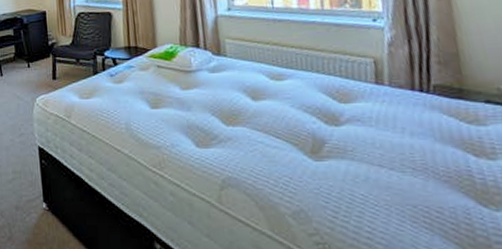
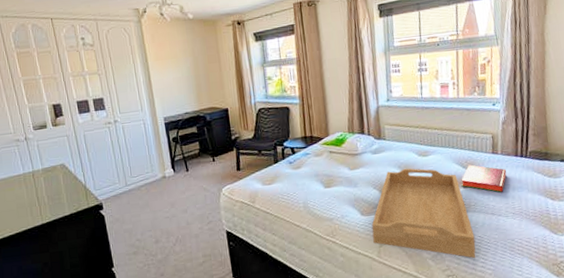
serving tray: none [209,93,358,224] -> present [371,168,476,258]
hardback book: none [331,96,400,137] -> present [461,164,507,192]

